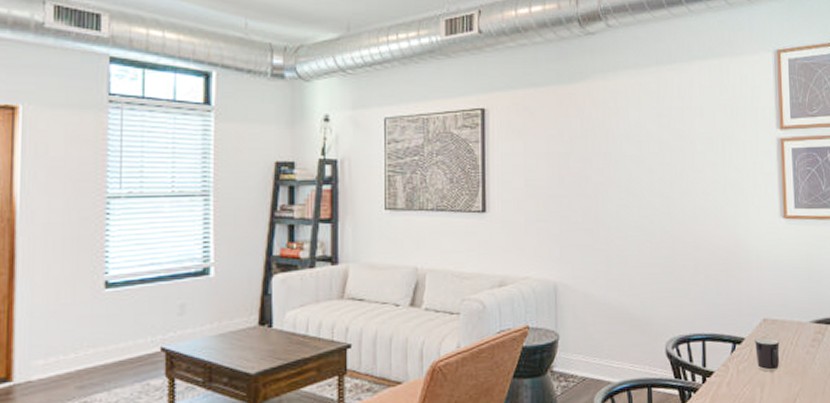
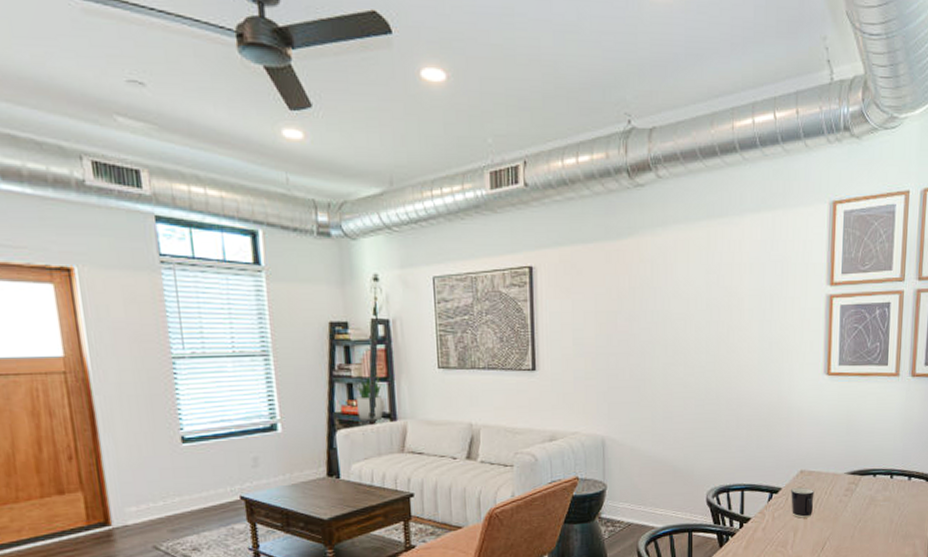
planter: none [297,216,325,265] -> present [357,375,383,422]

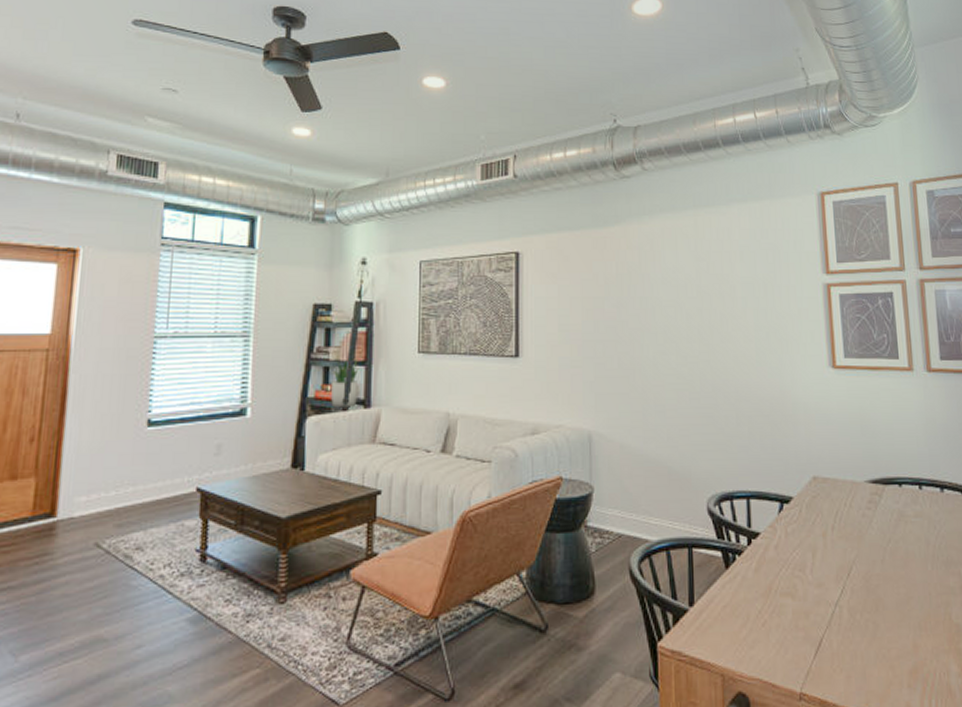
mug: present [791,488,814,518] -> none [804,497,833,535]

